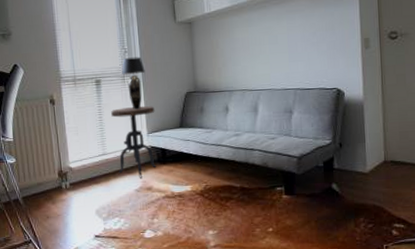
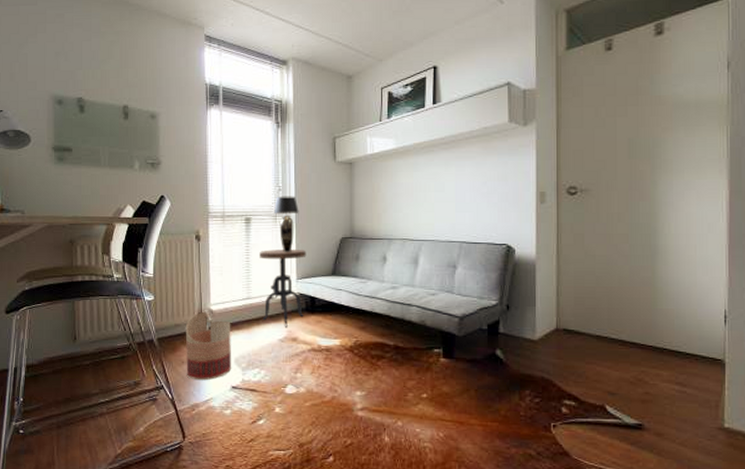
basket: none [47,168,93,233] -> present [185,310,231,381]

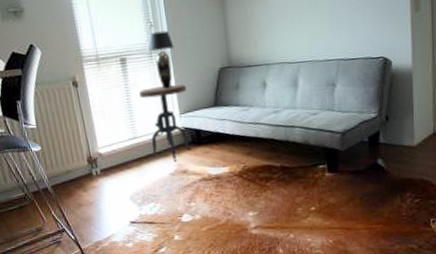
basket: present [185,310,231,381] -> none [76,154,127,220]

